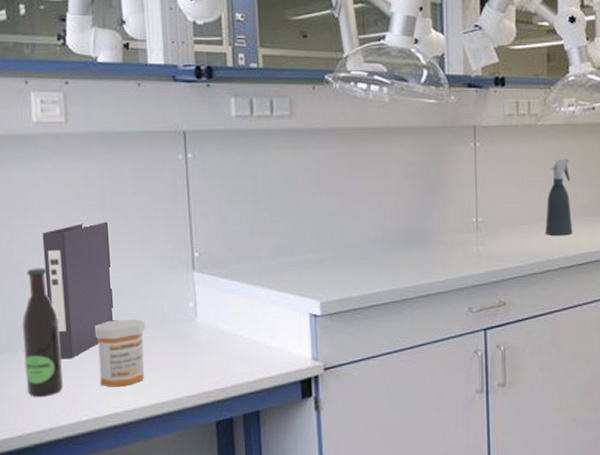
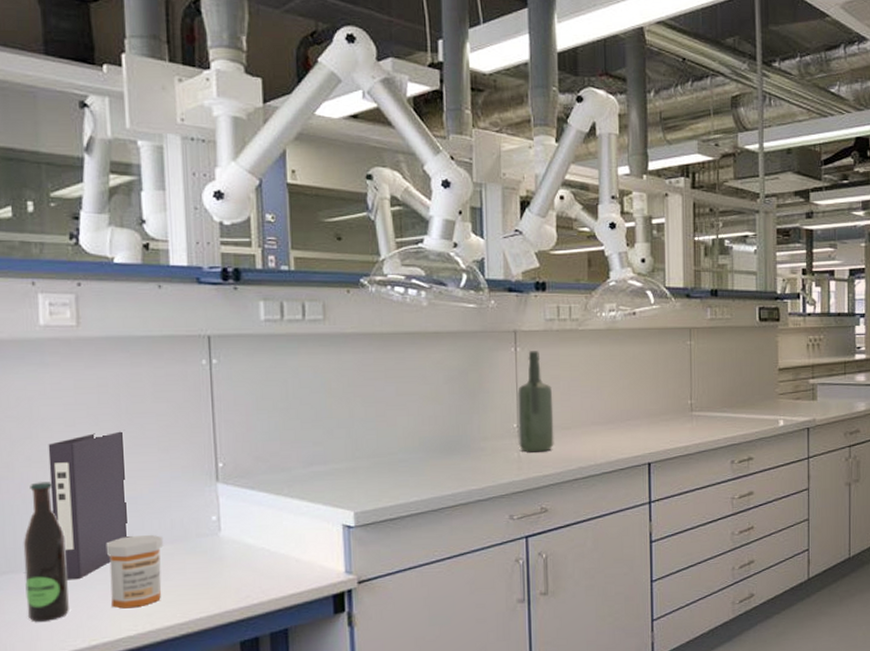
bottle: none [476,146,513,247] -> present [516,351,554,452]
spray bottle: present [545,158,573,235] -> none [586,363,615,440]

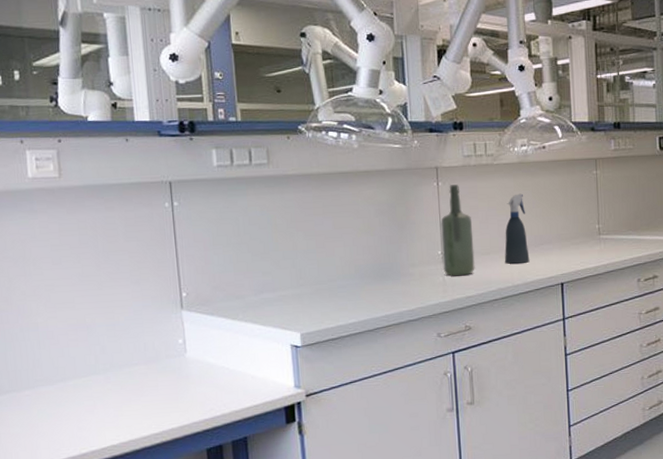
bottle: present [23,482,69,622] -> none [22,313,62,433]
binder: present [48,429,132,579] -> none [39,266,112,396]
medicine bottle: present [105,535,164,609] -> none [90,357,139,421]
spray bottle: none [586,363,615,440] -> present [504,193,530,264]

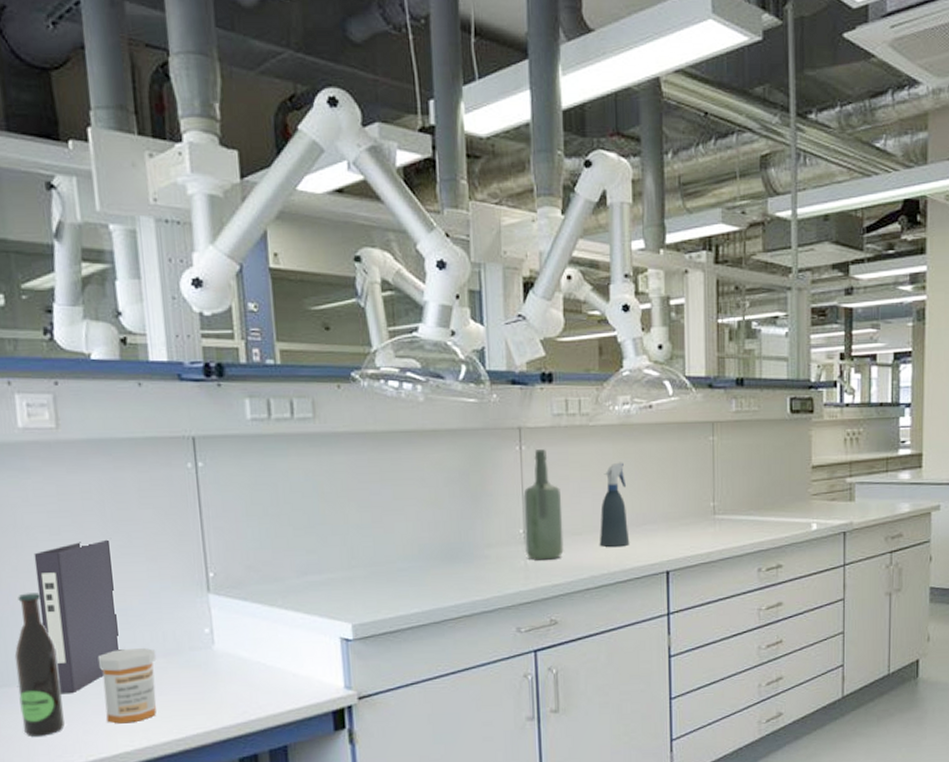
bottle: none [22,313,62,433] -> present [14,593,65,736]
binder: none [39,266,112,396] -> present [34,538,124,693]
medicine bottle: none [90,357,139,421] -> present [97,648,157,724]

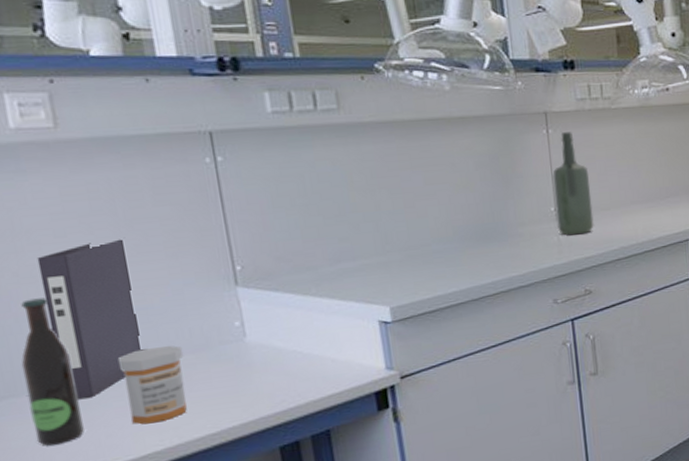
spray bottle: present [599,462,630,547] -> none [626,141,655,220]

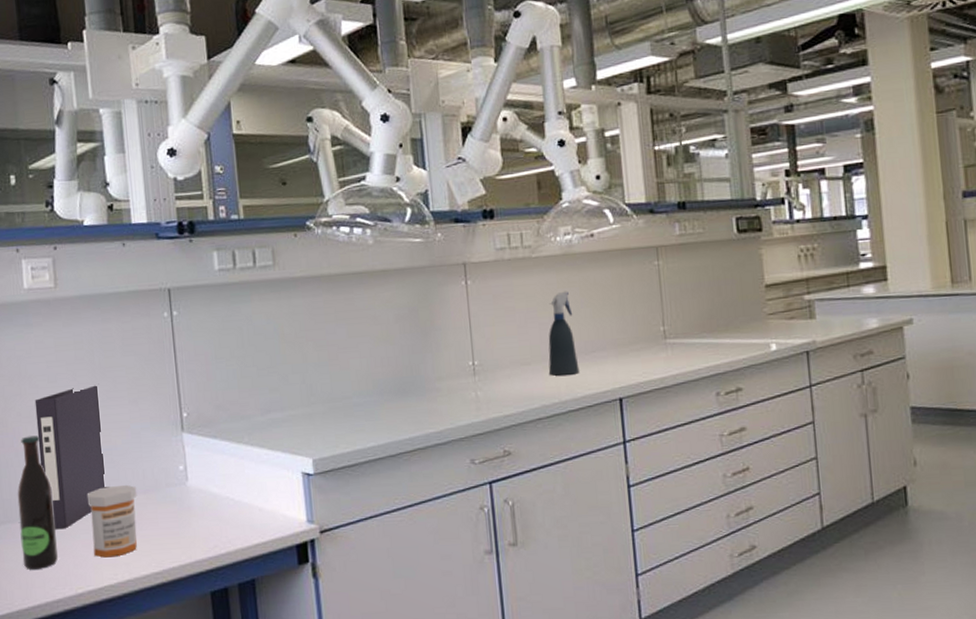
bottle: present [551,132,594,235] -> none [470,282,514,391]
spray bottle: none [626,141,655,220] -> present [548,291,580,376]

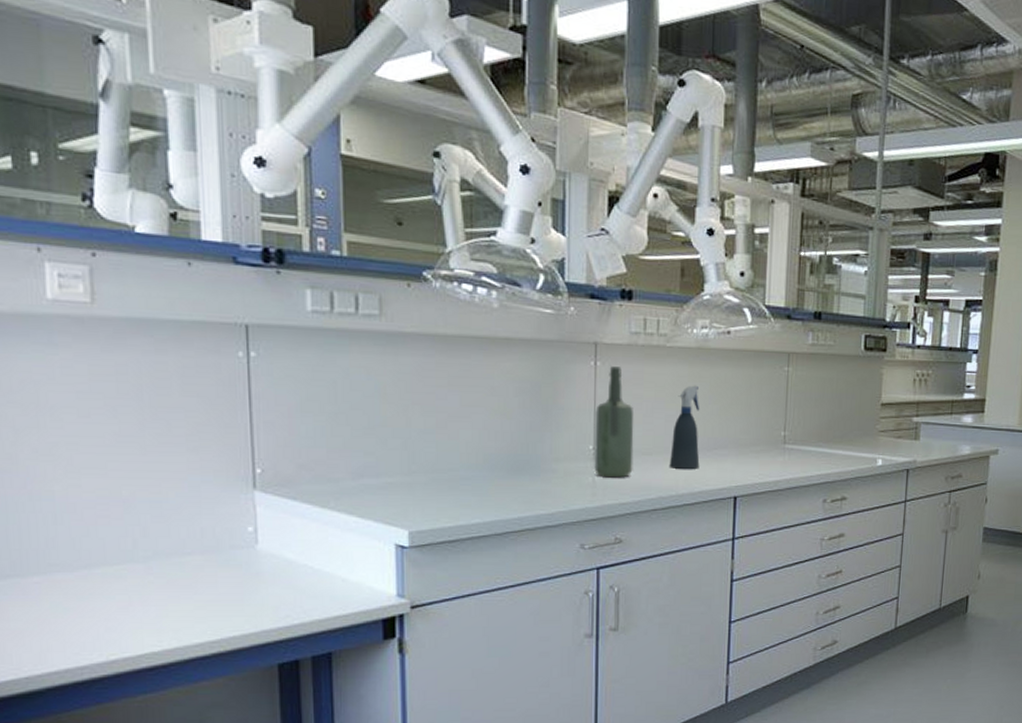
bottle: present [17,435,58,570] -> none [30,478,84,632]
binder: present [34,383,109,529] -> none [58,425,157,587]
medicine bottle: present [86,485,138,558] -> none [126,544,193,622]
bottle: none [470,282,514,391] -> present [594,366,634,478]

